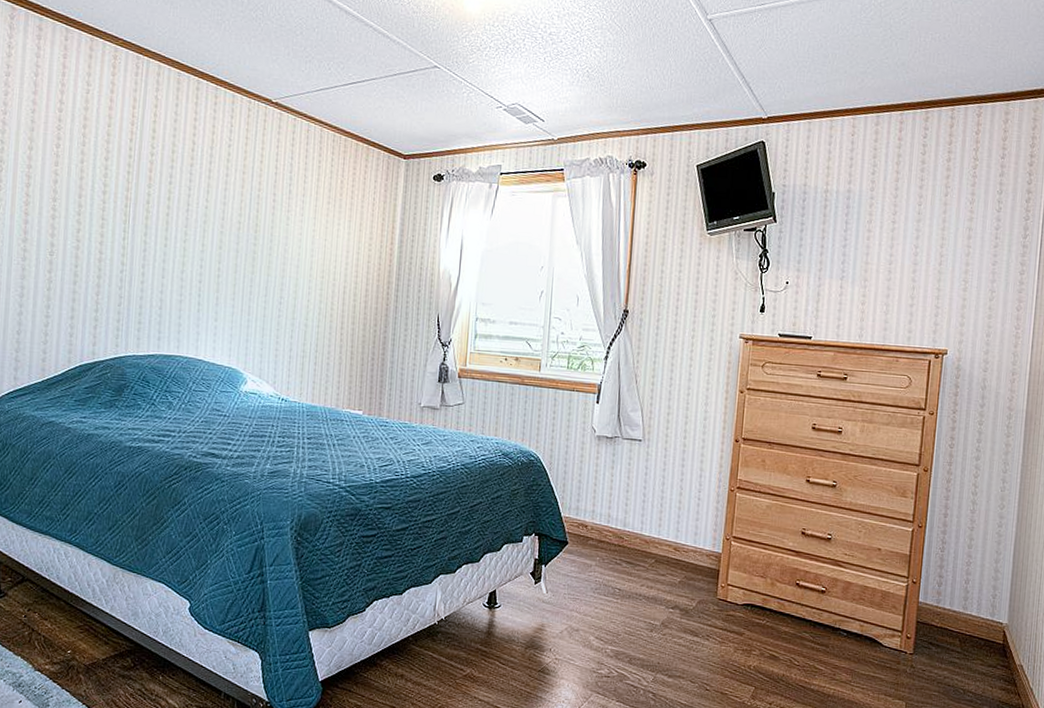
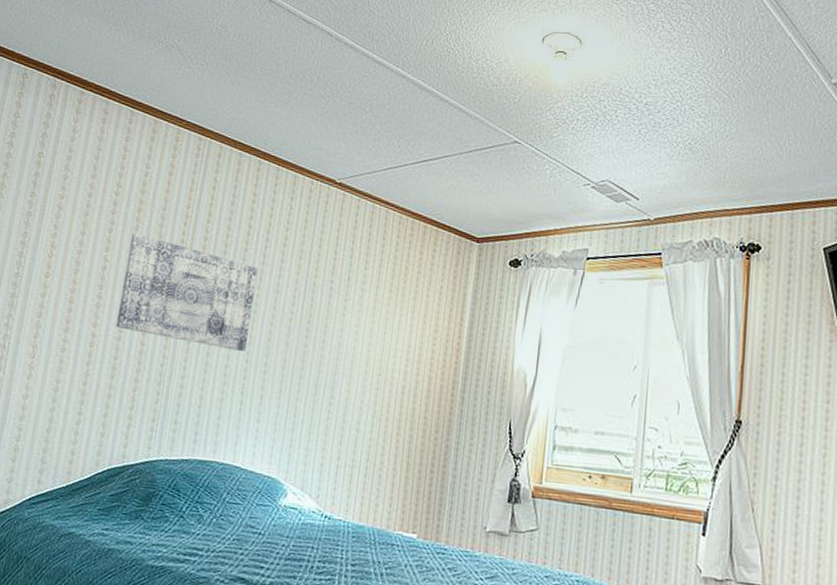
wall art: none [73,148,205,258] -> present [115,232,259,351]

